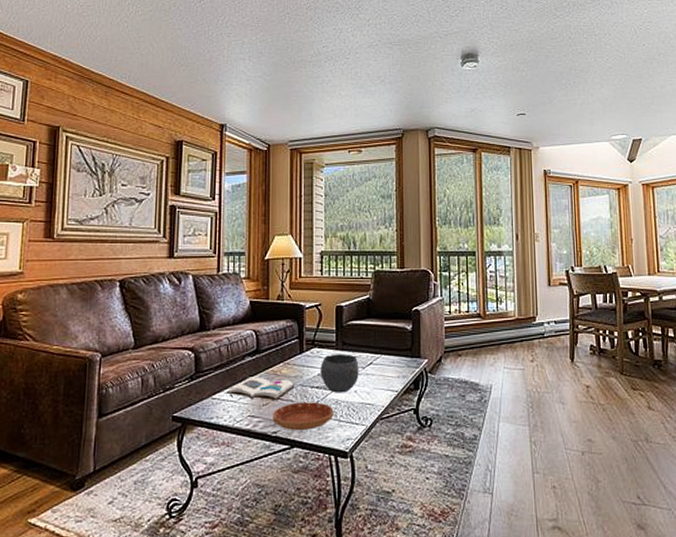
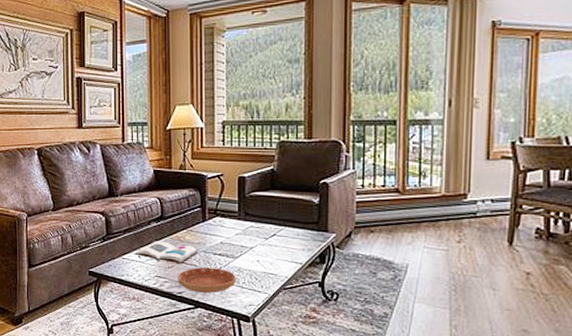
bowl: present [321,354,359,393] -> none [223,223,262,262]

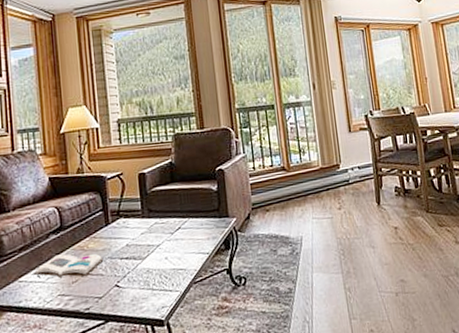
saucer: present [178,267,236,293] -> none [84,273,146,305]

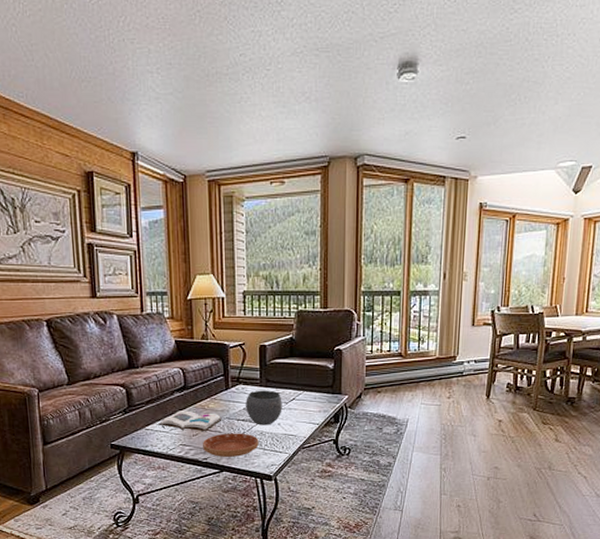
saucer: none [84,273,146,305] -> present [203,433,259,457]
bowl: none [128,221,168,262] -> present [246,390,282,425]

